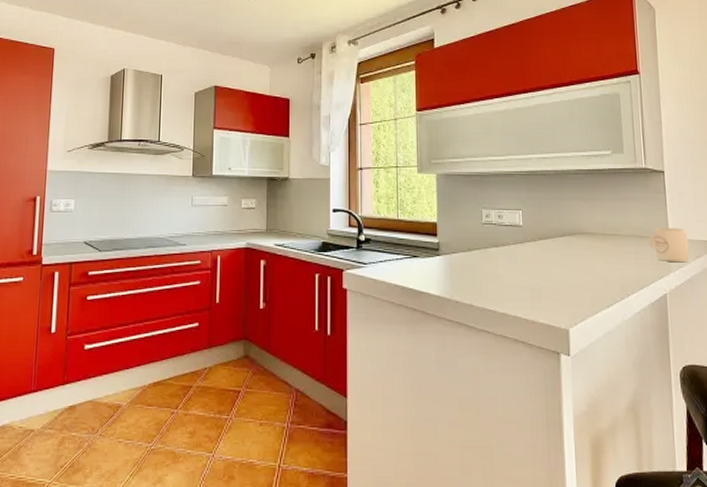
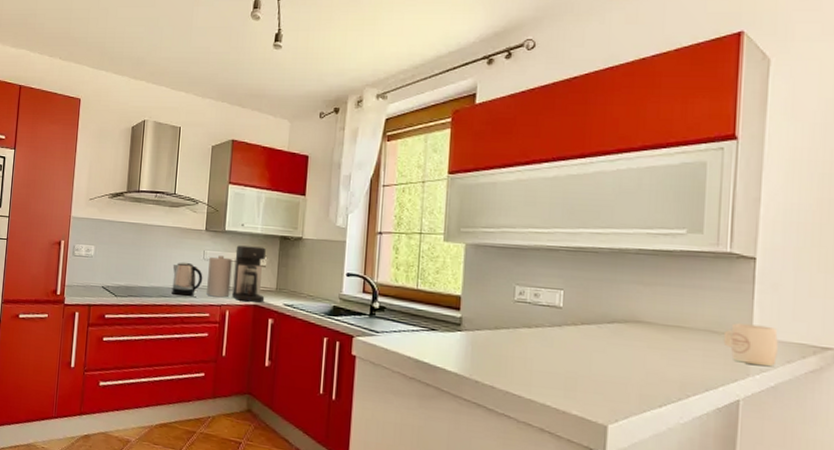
kettle: none [160,210,192,245] -> present [172,262,203,297]
paper towel holder: none [197,201,221,243] -> present [207,256,232,298]
coffee maker: none [223,189,256,245] -> present [232,245,266,303]

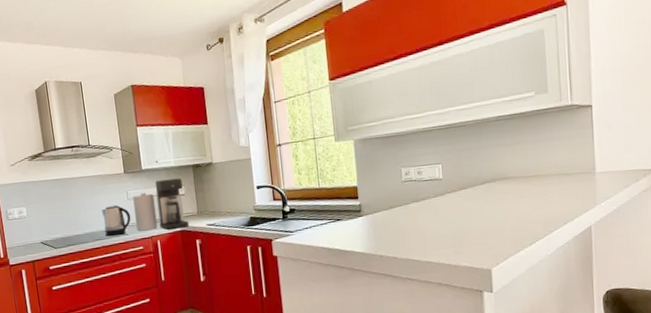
mug: present [723,323,778,367] -> none [573,160,617,195]

